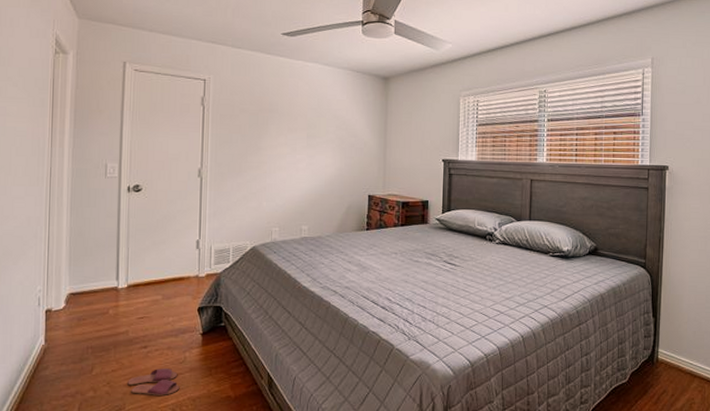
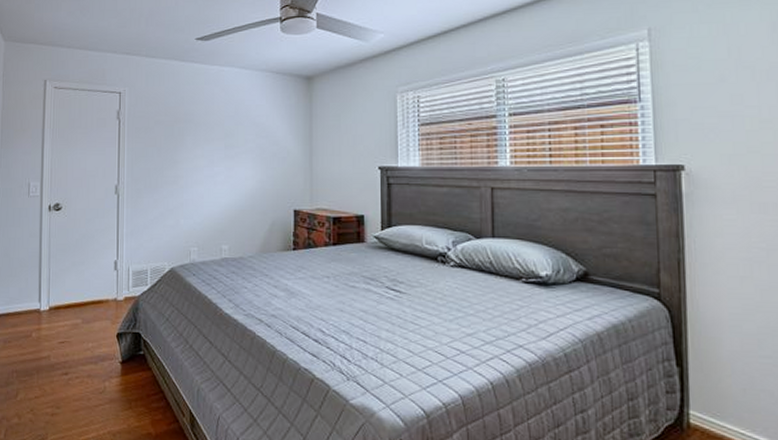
slippers: present [128,369,180,395] -> none [50,398,100,428]

